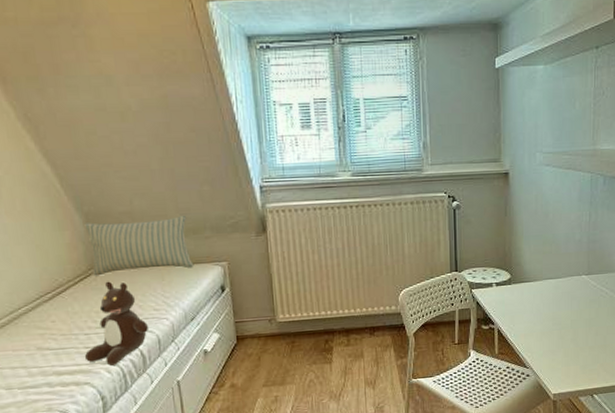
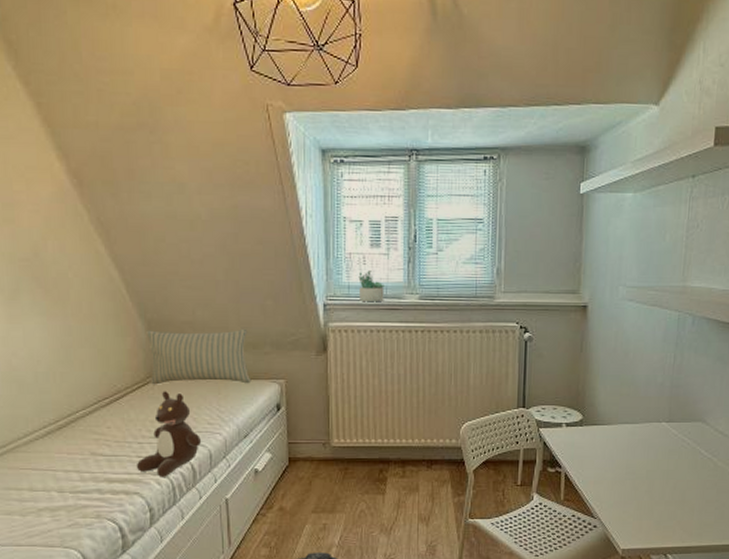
succulent plant: none [292,151,319,182] -> present [358,271,386,303]

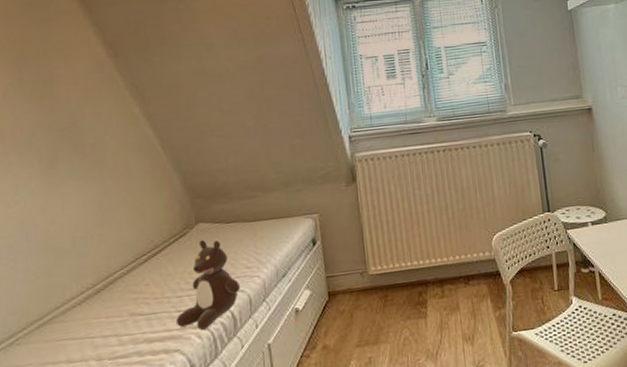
pillow: present [146,330,252,385] -> none [182,170,286,236]
succulent plant: present [358,271,386,303] -> none [378,100,405,130]

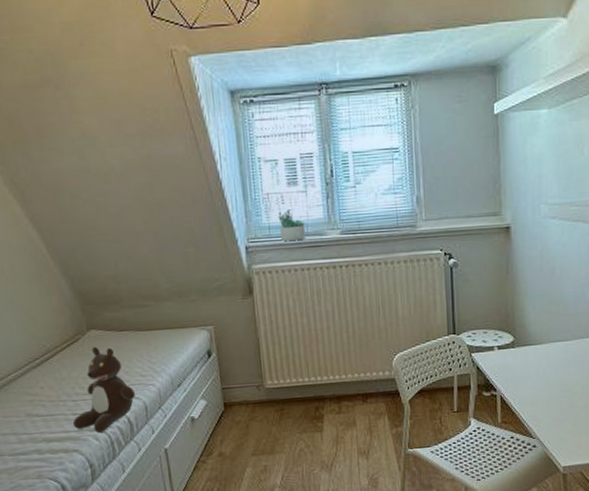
succulent plant: none [378,100,405,130] -> present [278,209,306,242]

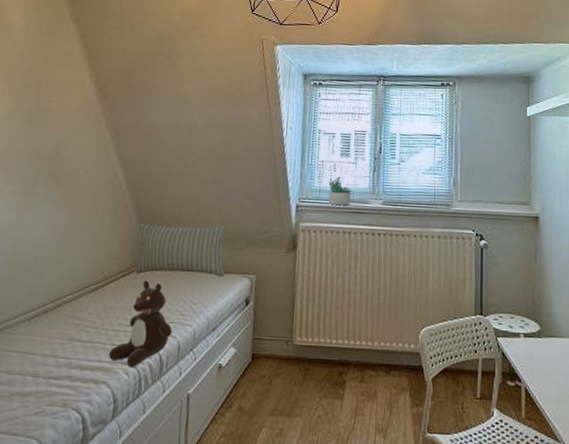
pillow: none [70,279,180,342] -> present [134,223,227,277]

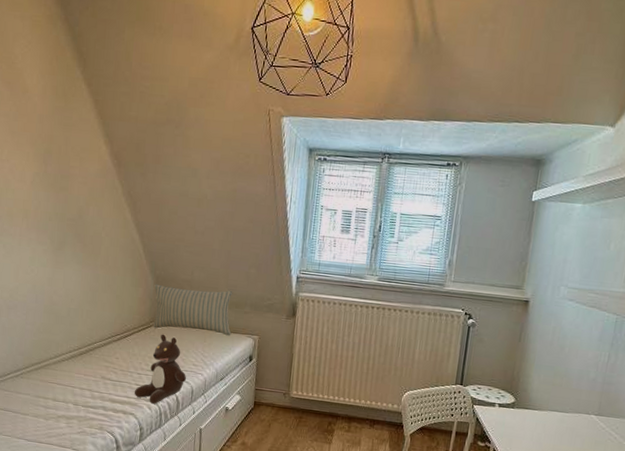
succulent plant: present [329,177,353,206] -> none [327,252,351,280]

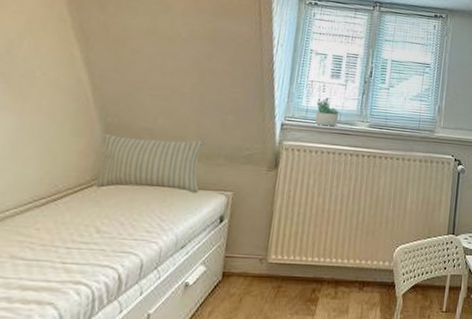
stuffed animal: present [134,334,186,404] -> none [57,194,135,287]
succulent plant: none [327,252,351,280] -> present [315,97,340,127]

